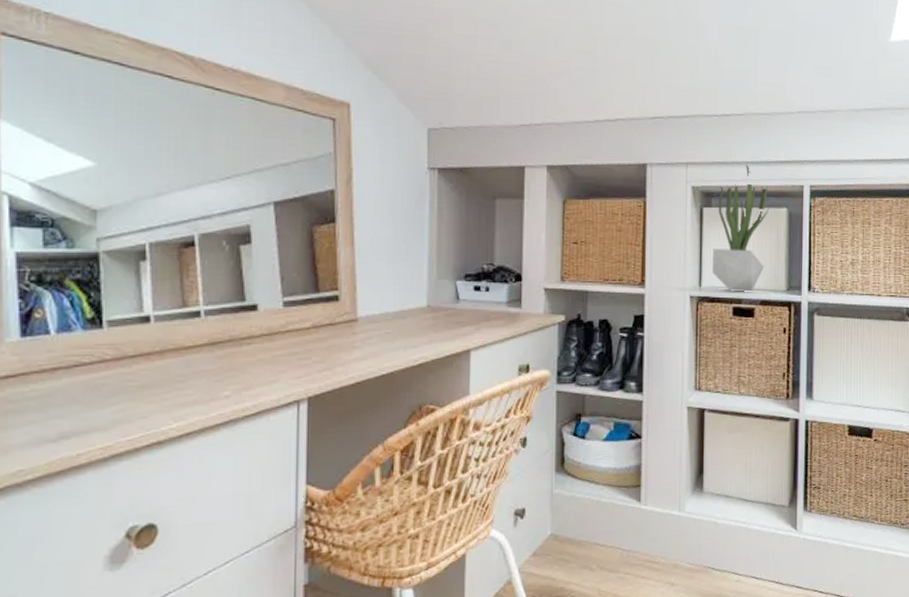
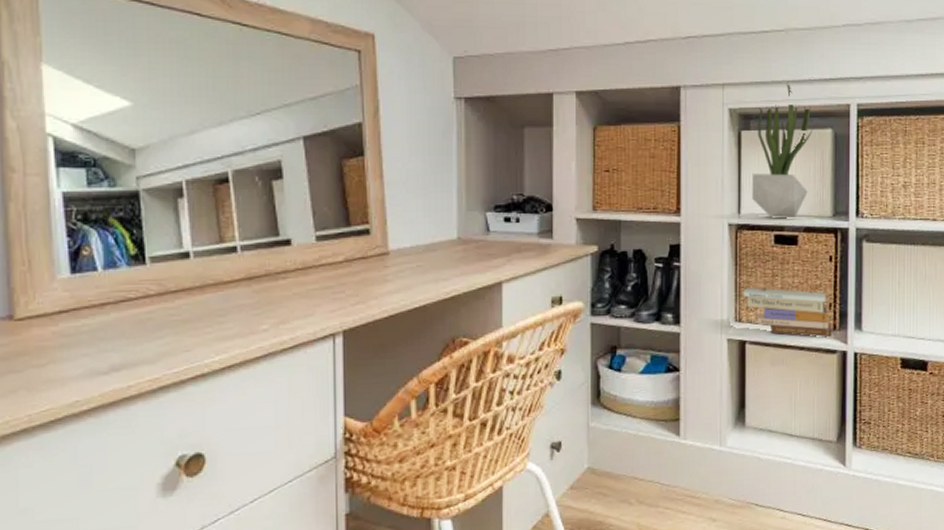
books: none [702,358,785,406] -> present [743,288,832,338]

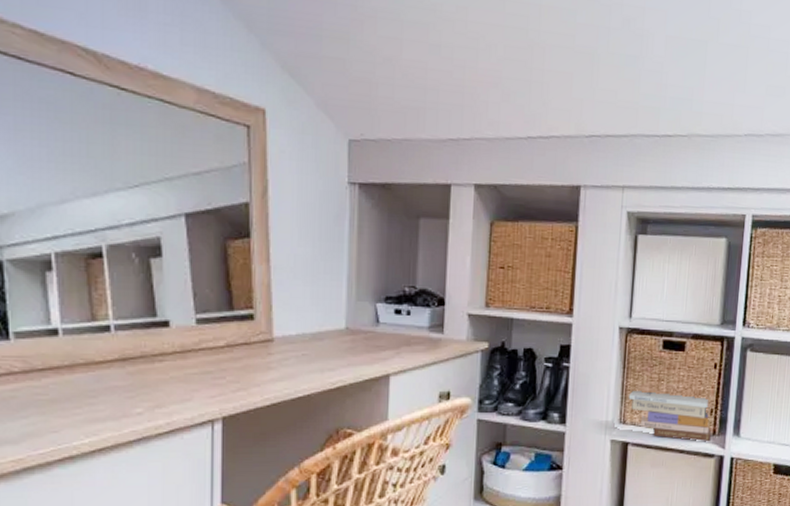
potted plant: present [752,82,813,219] -> none [644,188,708,325]

